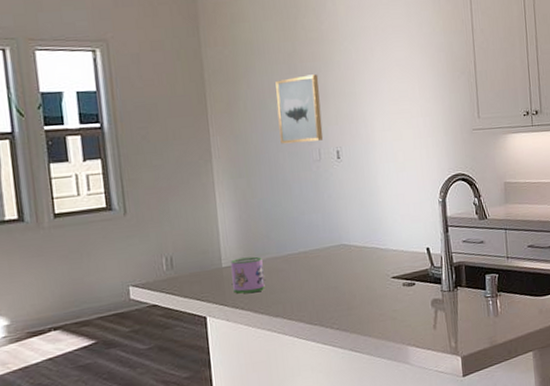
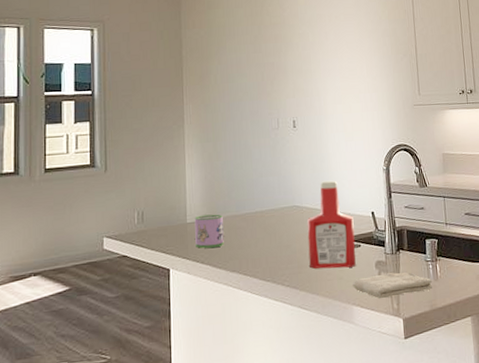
wall art: present [275,74,323,144] -> none [242,54,282,113]
ketchup bottle: none [356,215,410,310] -> present [307,180,356,269]
washcloth: none [407,308,492,338] -> present [353,271,432,299]

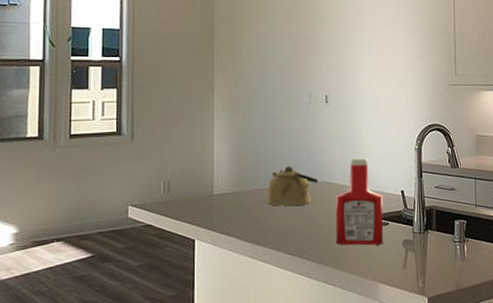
mug: present [194,214,224,248] -> none [221,187,251,220]
kettle: none [239,191,290,232] -> present [267,166,319,206]
washcloth: present [353,271,432,299] -> none [379,251,459,278]

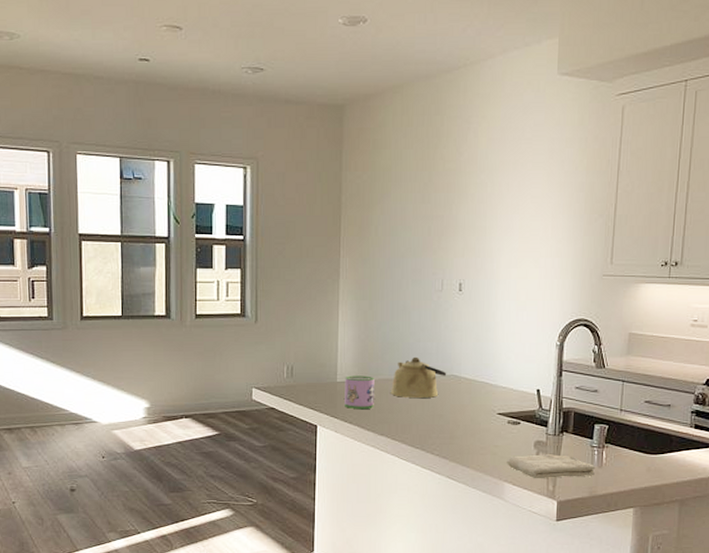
mug: none [221,187,251,220] -> present [345,375,374,409]
ketchup bottle: present [335,157,384,245] -> none [462,352,516,444]
washcloth: none [379,251,459,278] -> present [507,453,595,479]

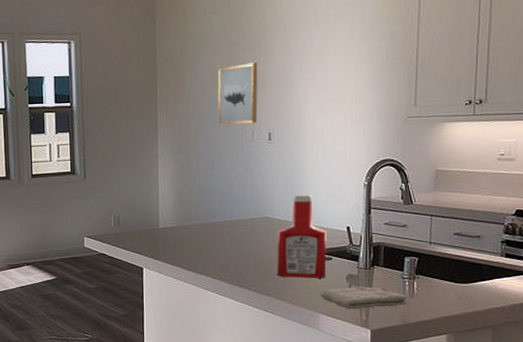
mug: present [345,375,374,409] -> none [166,221,194,252]
kettle: present [391,356,447,398] -> none [209,202,261,240]
wall art: none [406,205,451,271] -> present [217,62,258,125]
ketchup bottle: none [462,352,516,444] -> present [277,194,327,279]

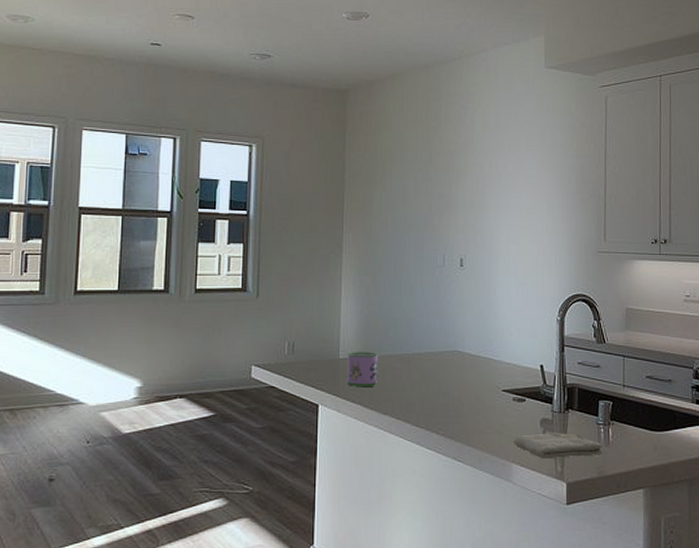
mug: none [166,221,194,252] -> present [347,352,378,386]
wall art: present [217,62,258,125] -> none [408,184,450,247]
ketchup bottle: present [277,194,327,279] -> none [468,327,520,422]

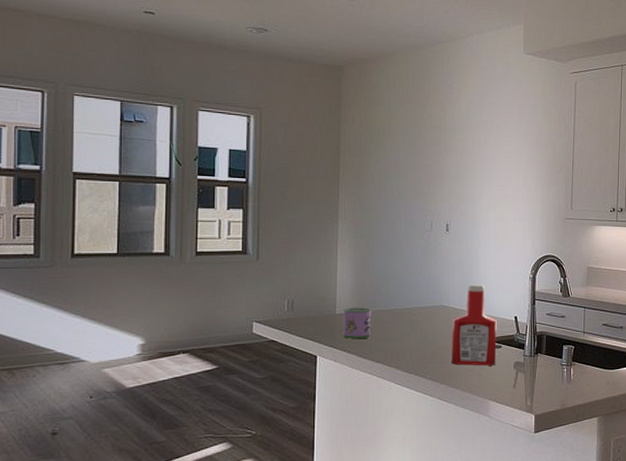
ketchup bottle: none [468,327,520,422] -> present [452,284,497,366]
washcloth: present [514,431,602,460] -> none [491,372,565,396]

